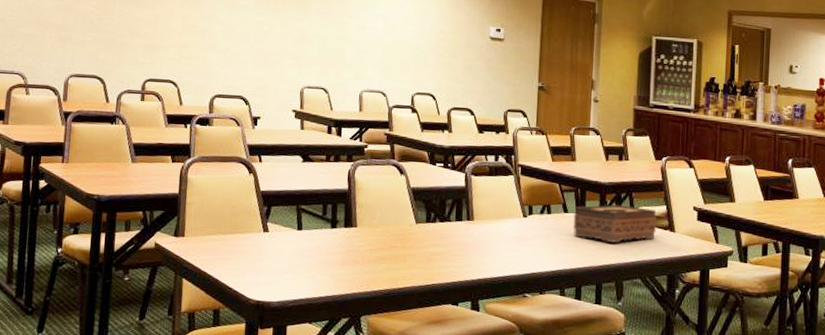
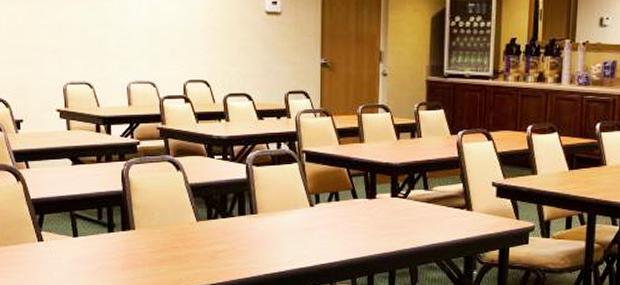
tissue box: present [573,204,657,243] -> none [363,186,452,226]

